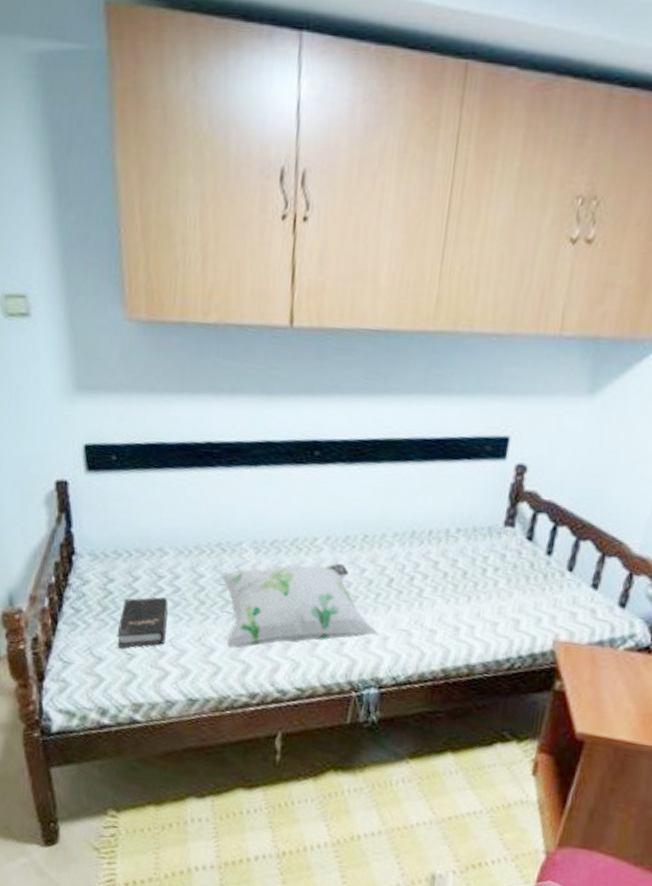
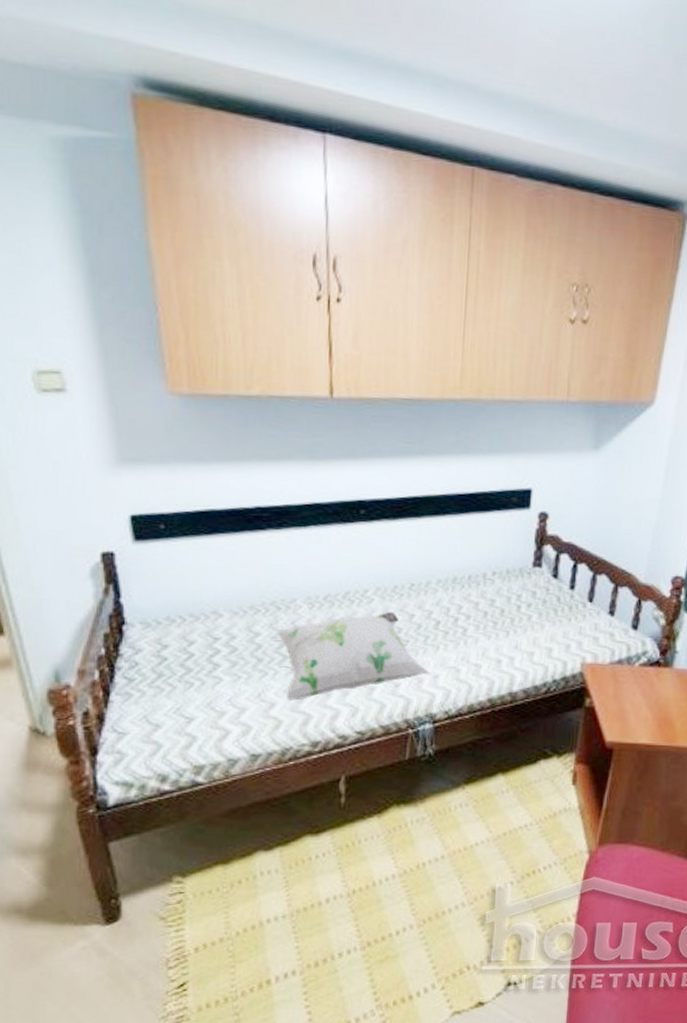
hardback book: present [117,597,168,648] -> none [174,659,226,712]

